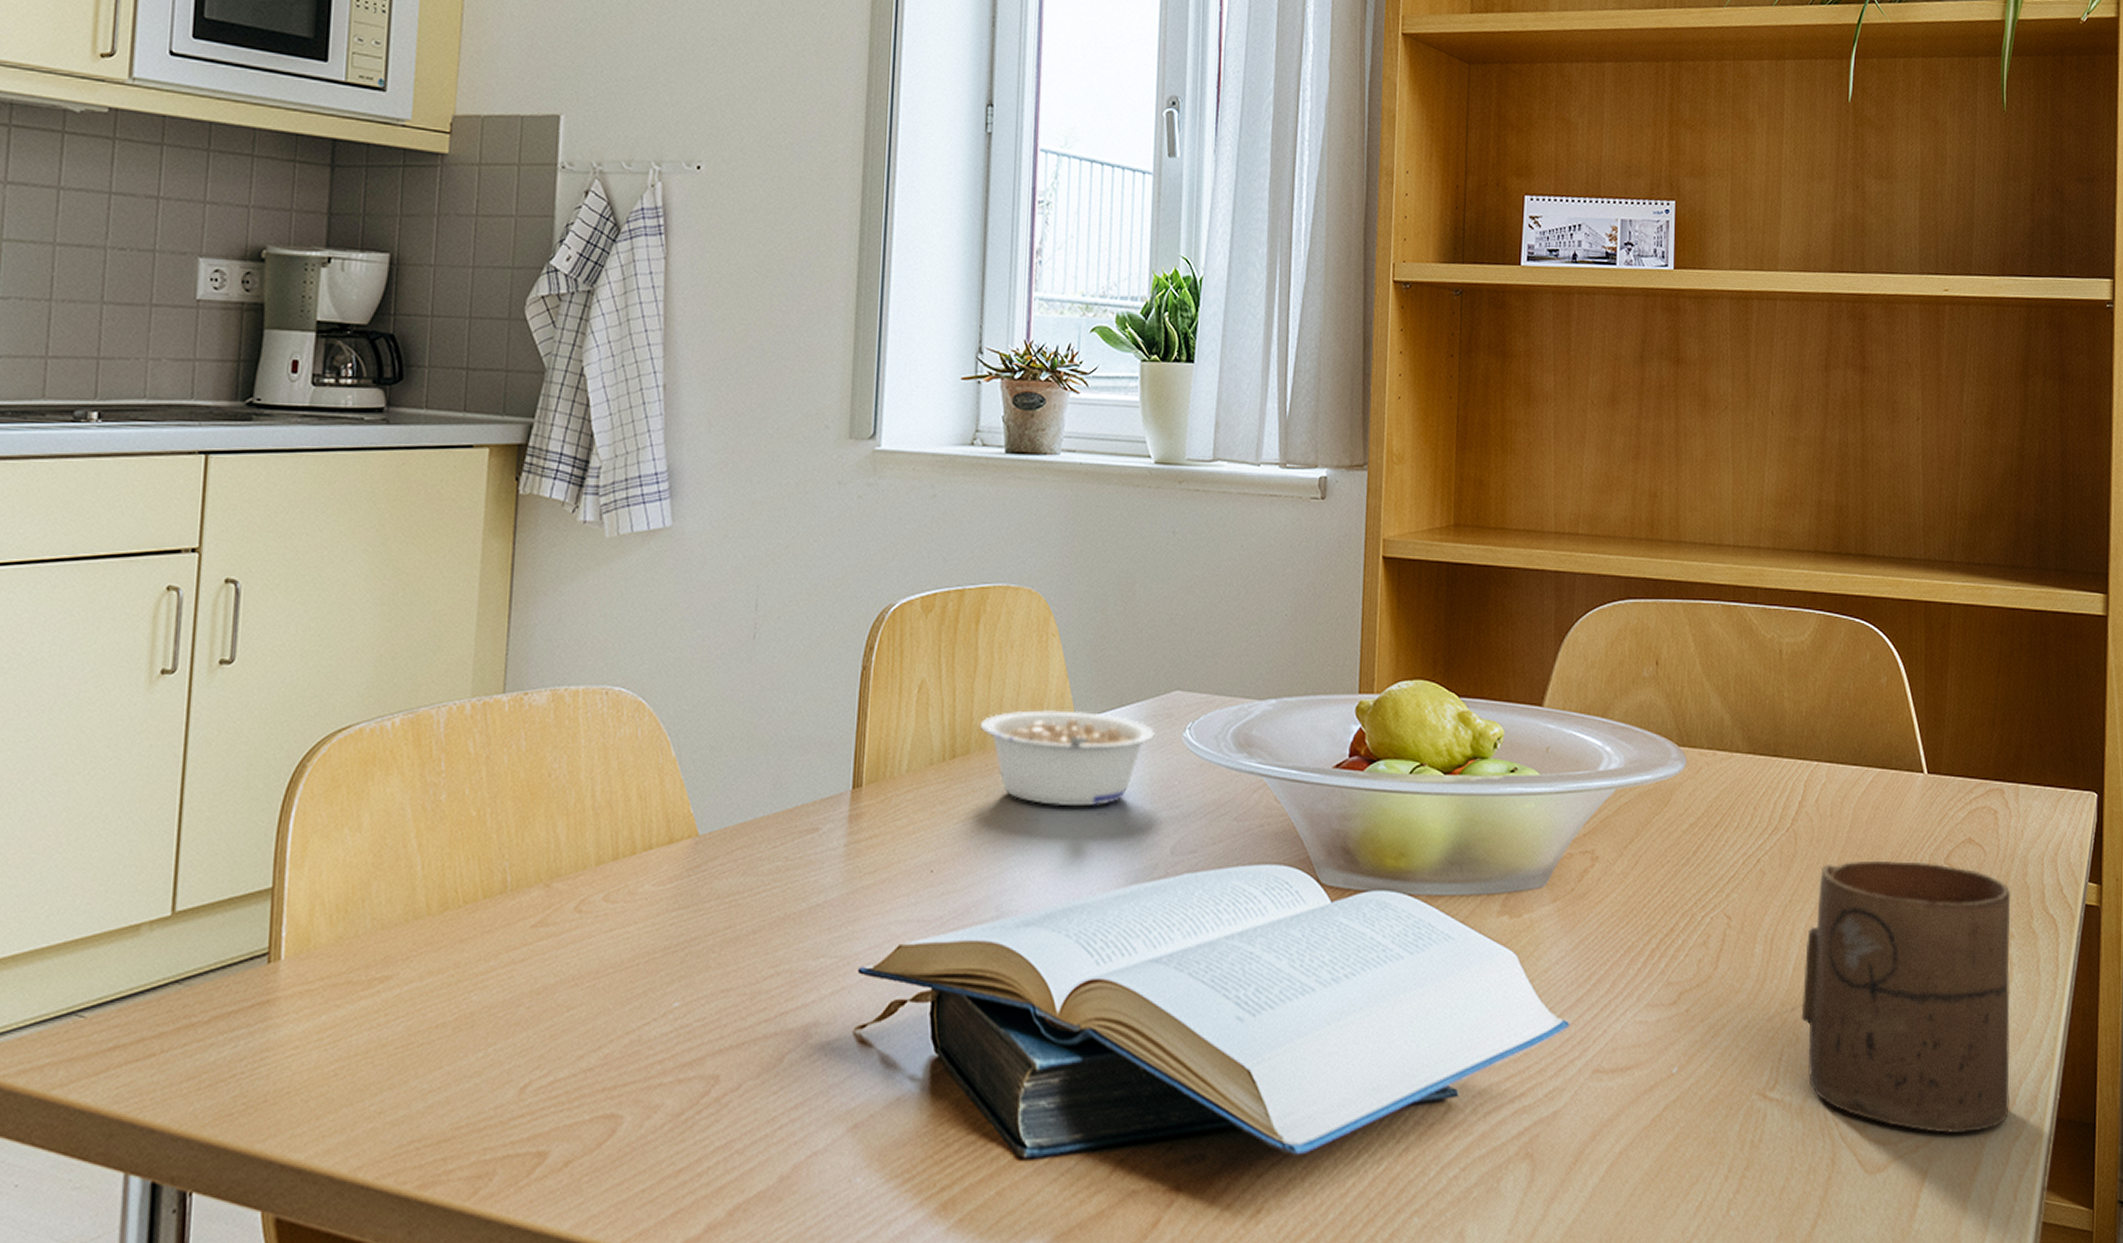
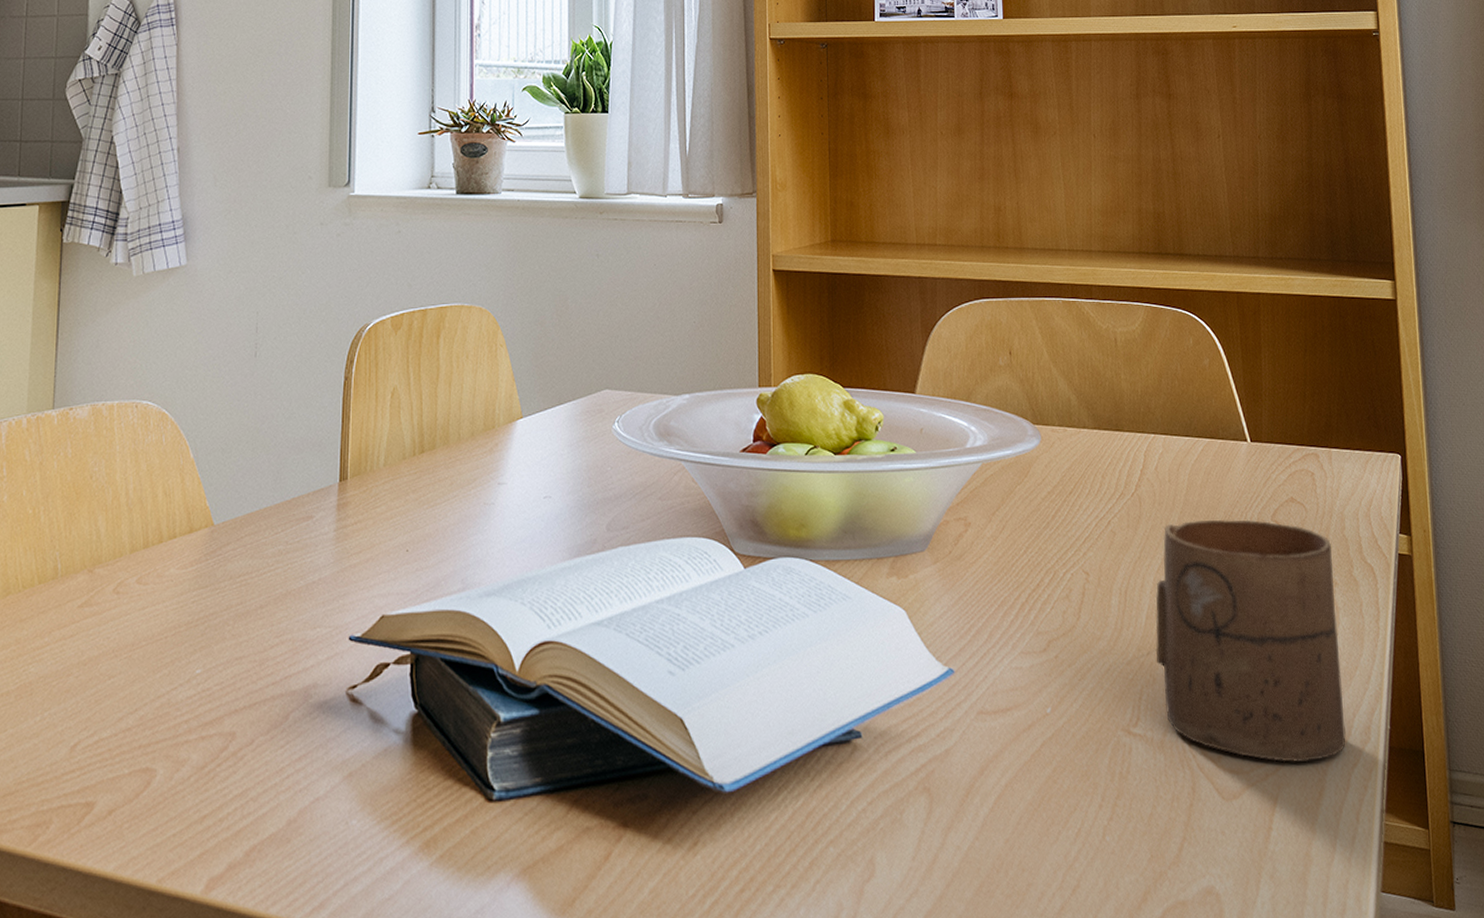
legume: present [979,710,1155,807] -> none [443,409,589,492]

